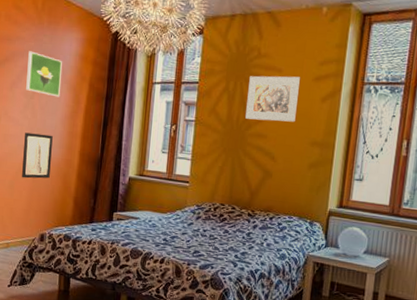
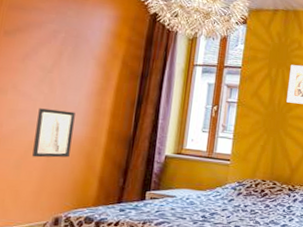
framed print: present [26,51,63,97] -> none [43,23,91,73]

